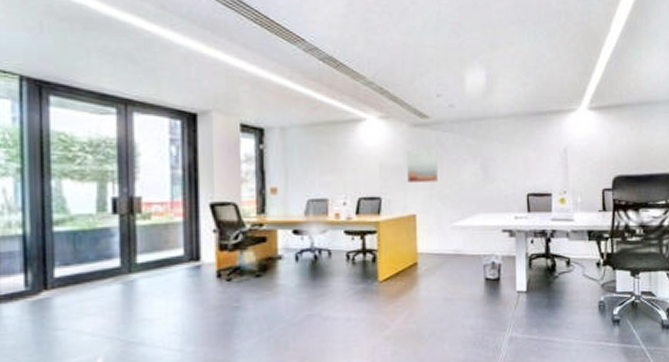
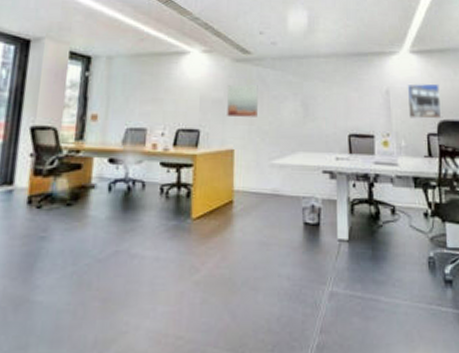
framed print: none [584,139,616,175] -> present [407,83,441,119]

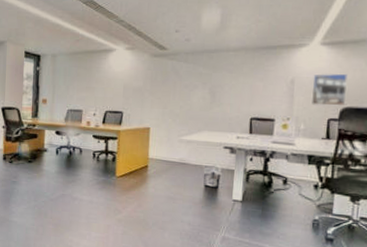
wall art: present [227,84,259,117] -> none [145,76,172,103]

